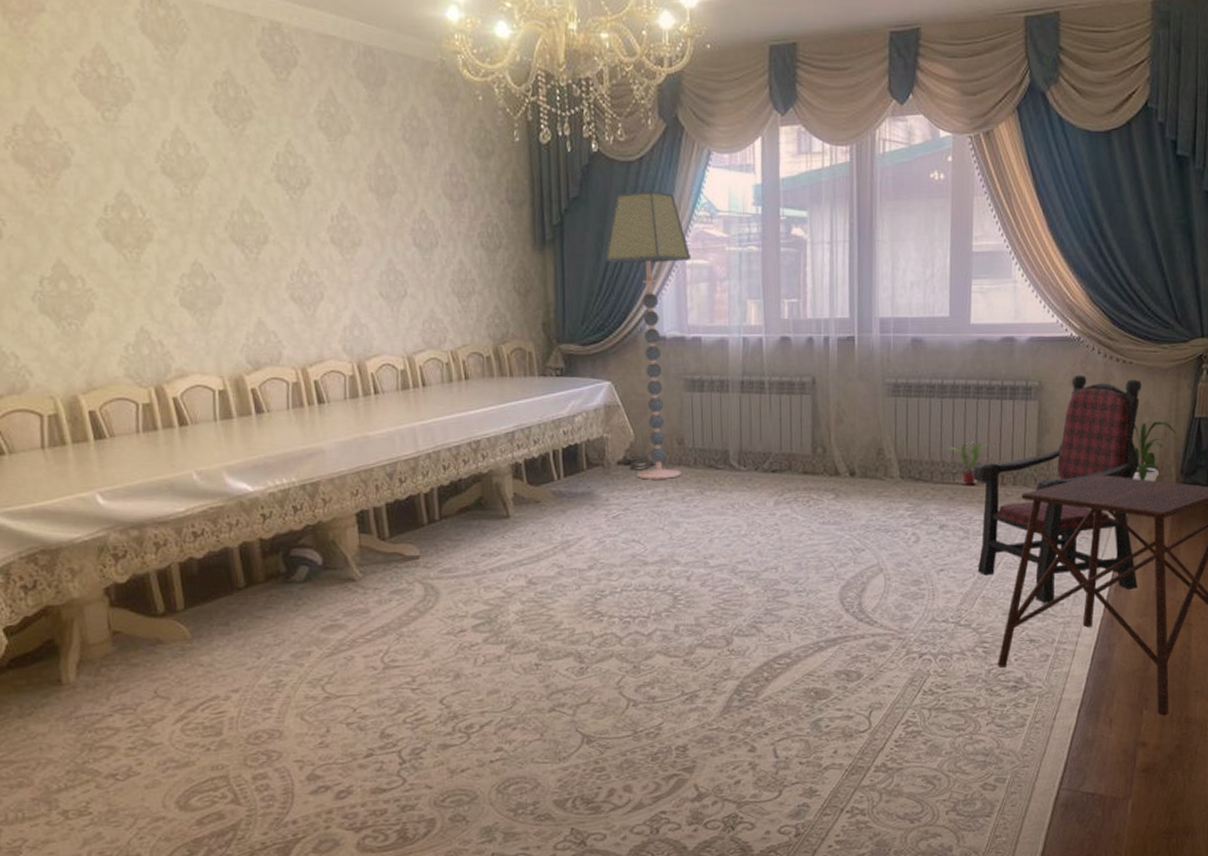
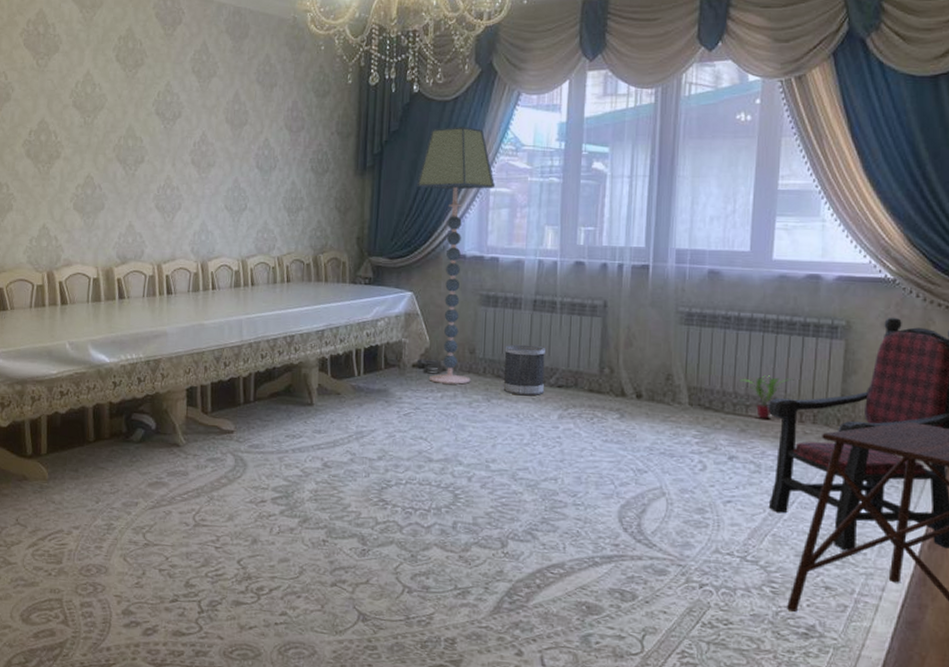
wastebasket: none [714,430,758,485] -> present [503,344,545,396]

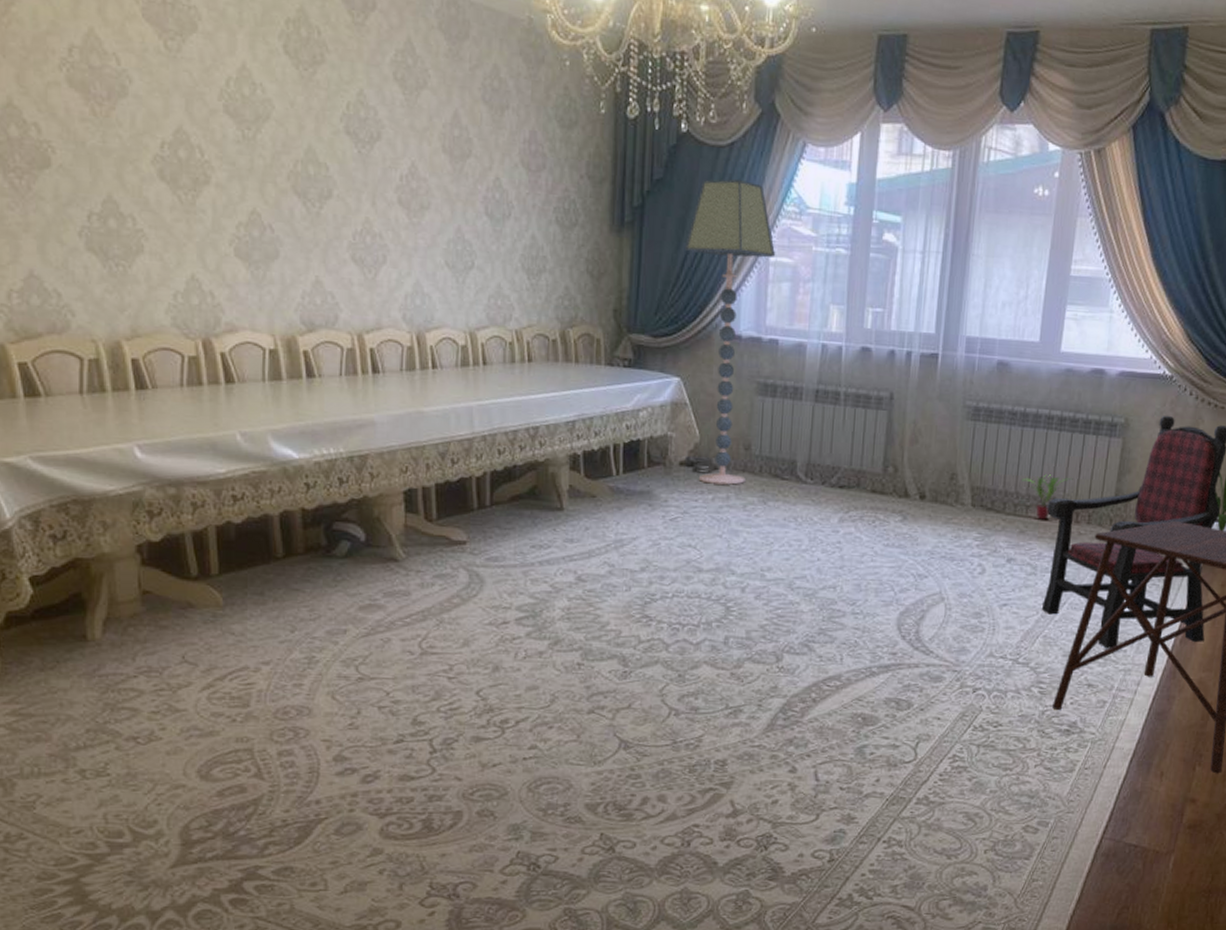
wastebasket: present [503,344,545,396] -> none [780,440,827,498]

